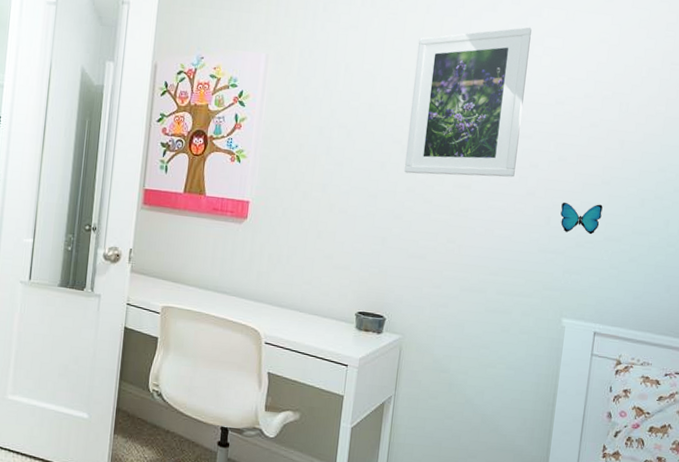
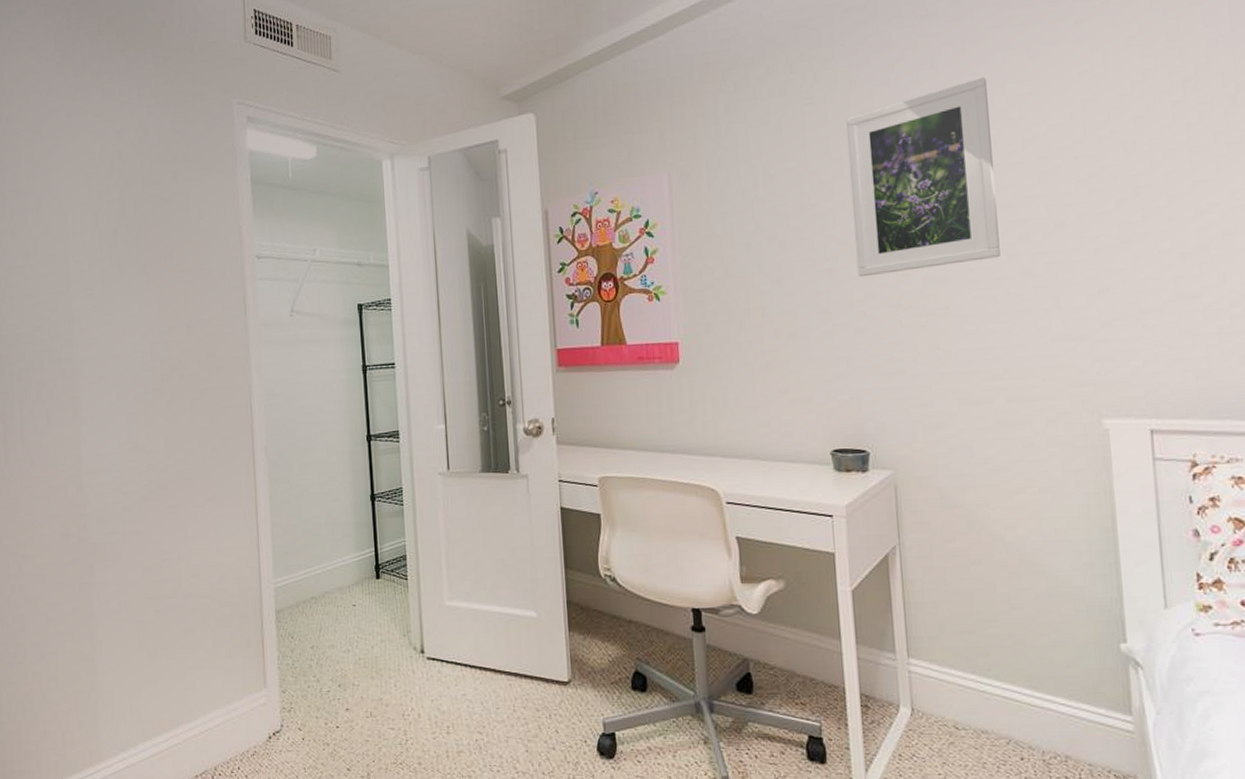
decorative butterfly: present [560,202,603,235] -> none [1071,270,1129,312]

